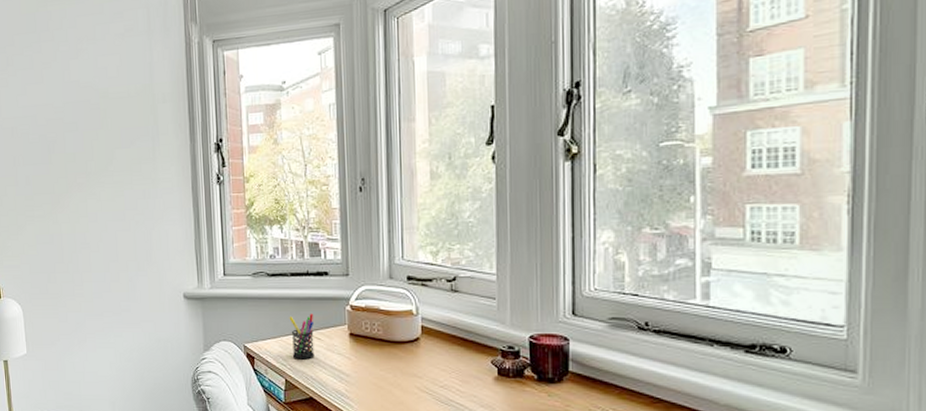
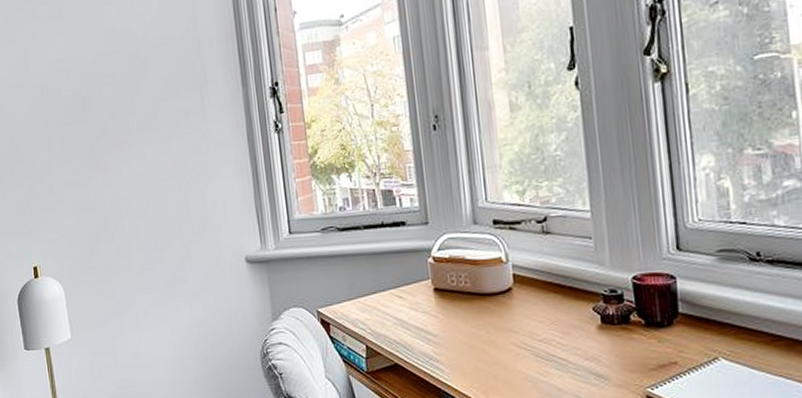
pen holder: present [289,313,315,360] -> none [365,268,397,322]

